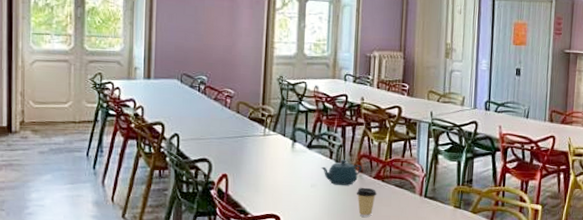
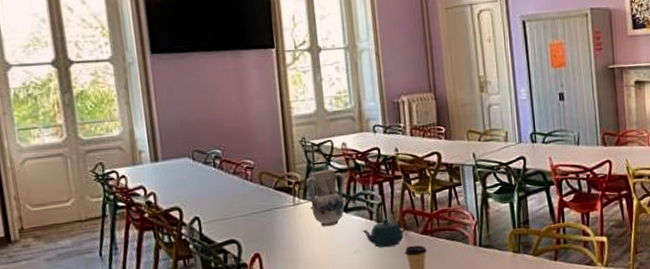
vase: none [276,107,312,160] -> present [305,169,346,227]

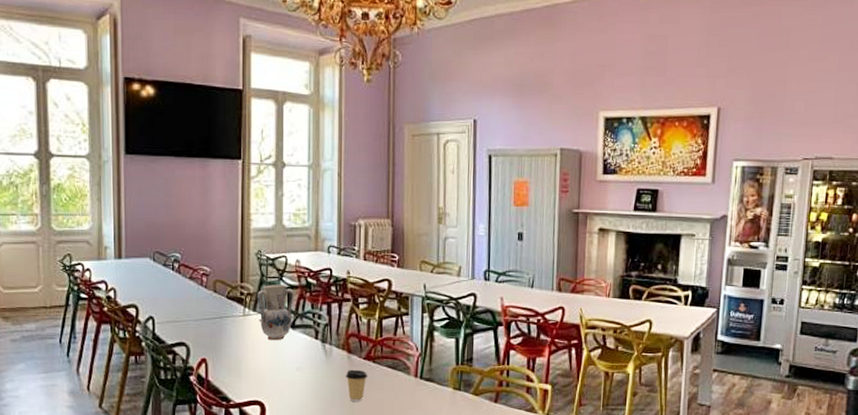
teapot: present [361,218,407,248] -> none [306,339,350,369]

